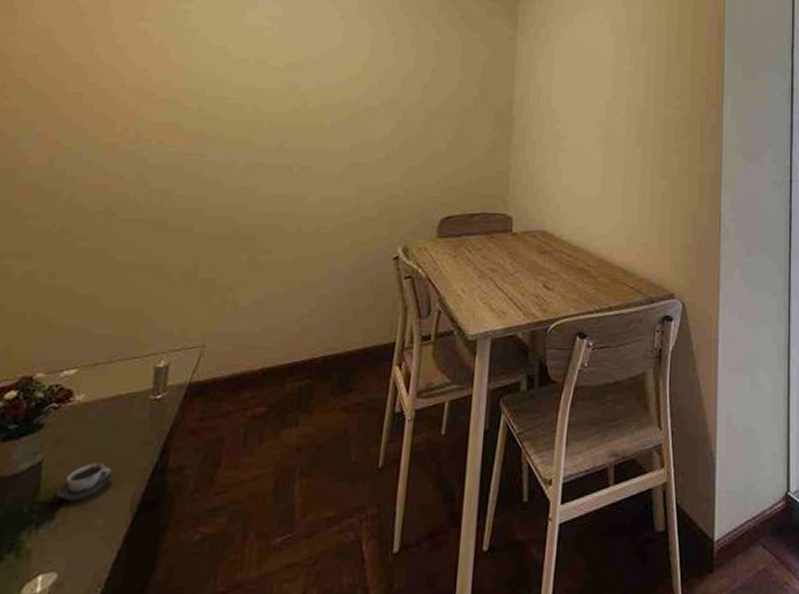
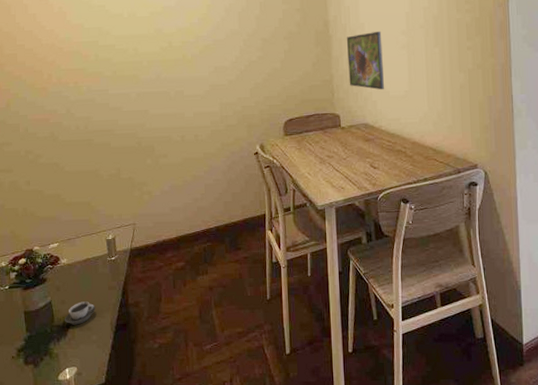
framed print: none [529,118,576,191] -> present [346,30,385,90]

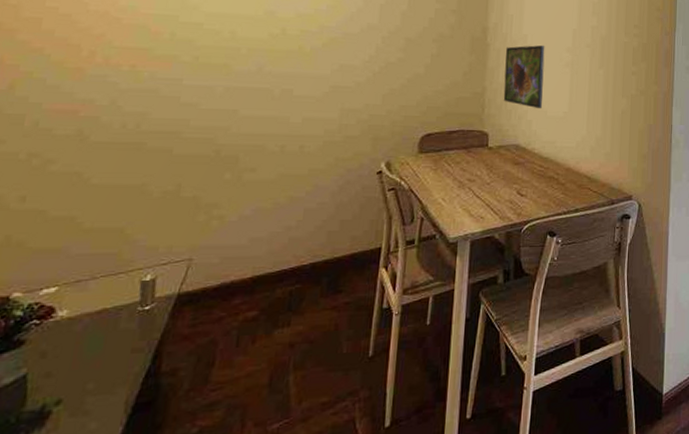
cup: present [64,301,96,325] -> none [44,372,104,409]

